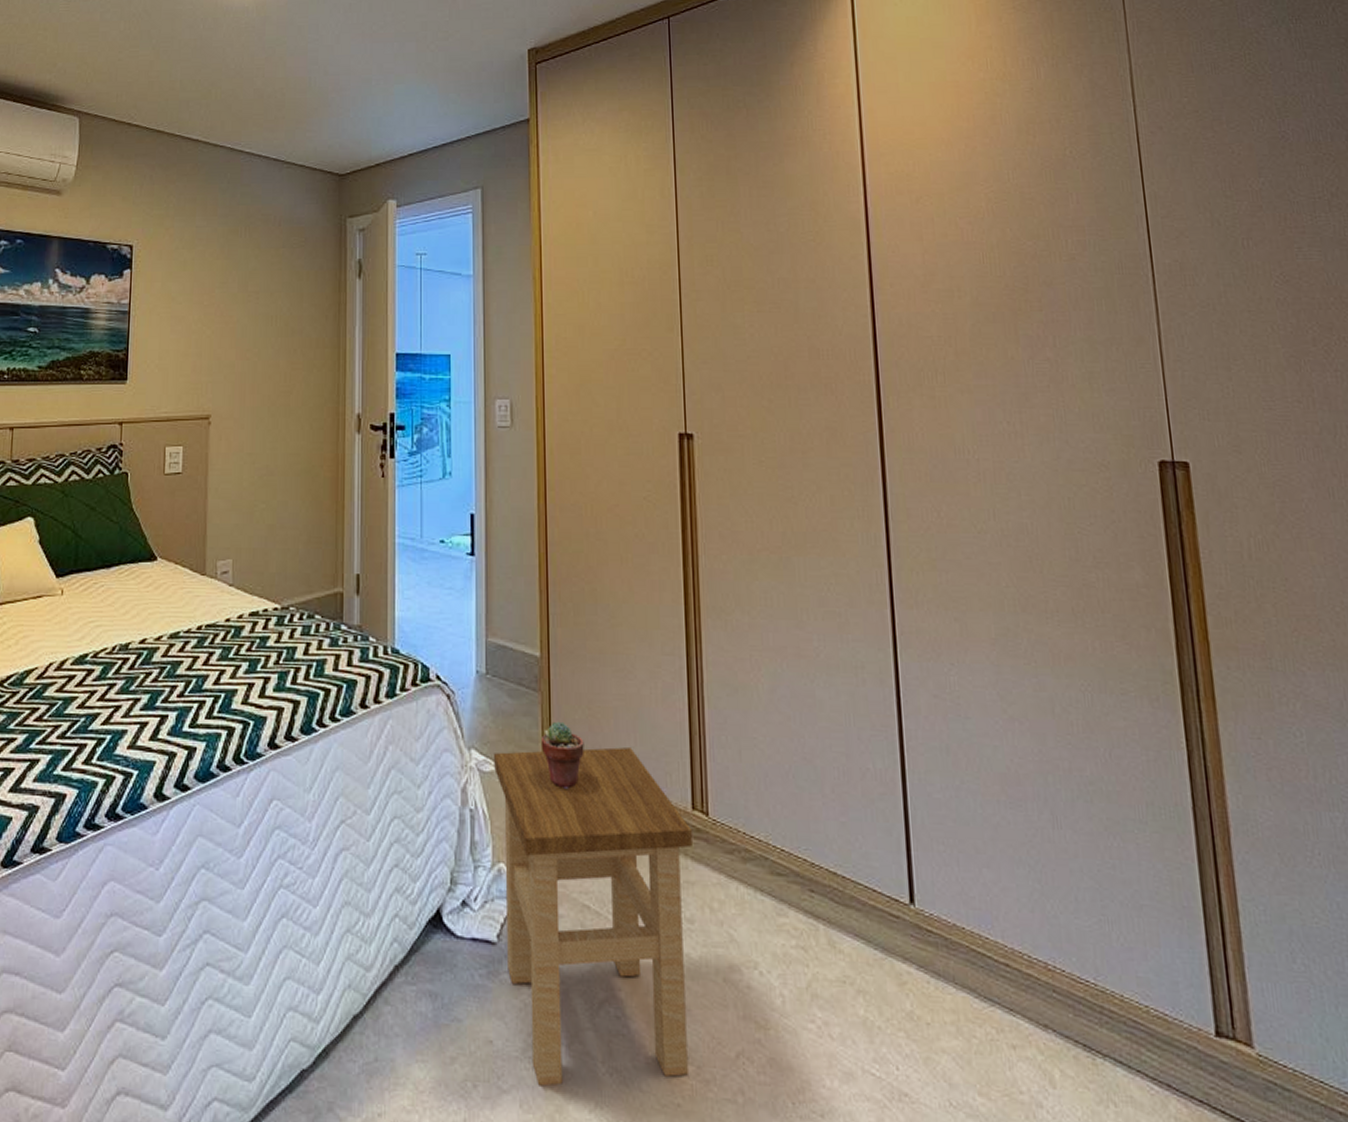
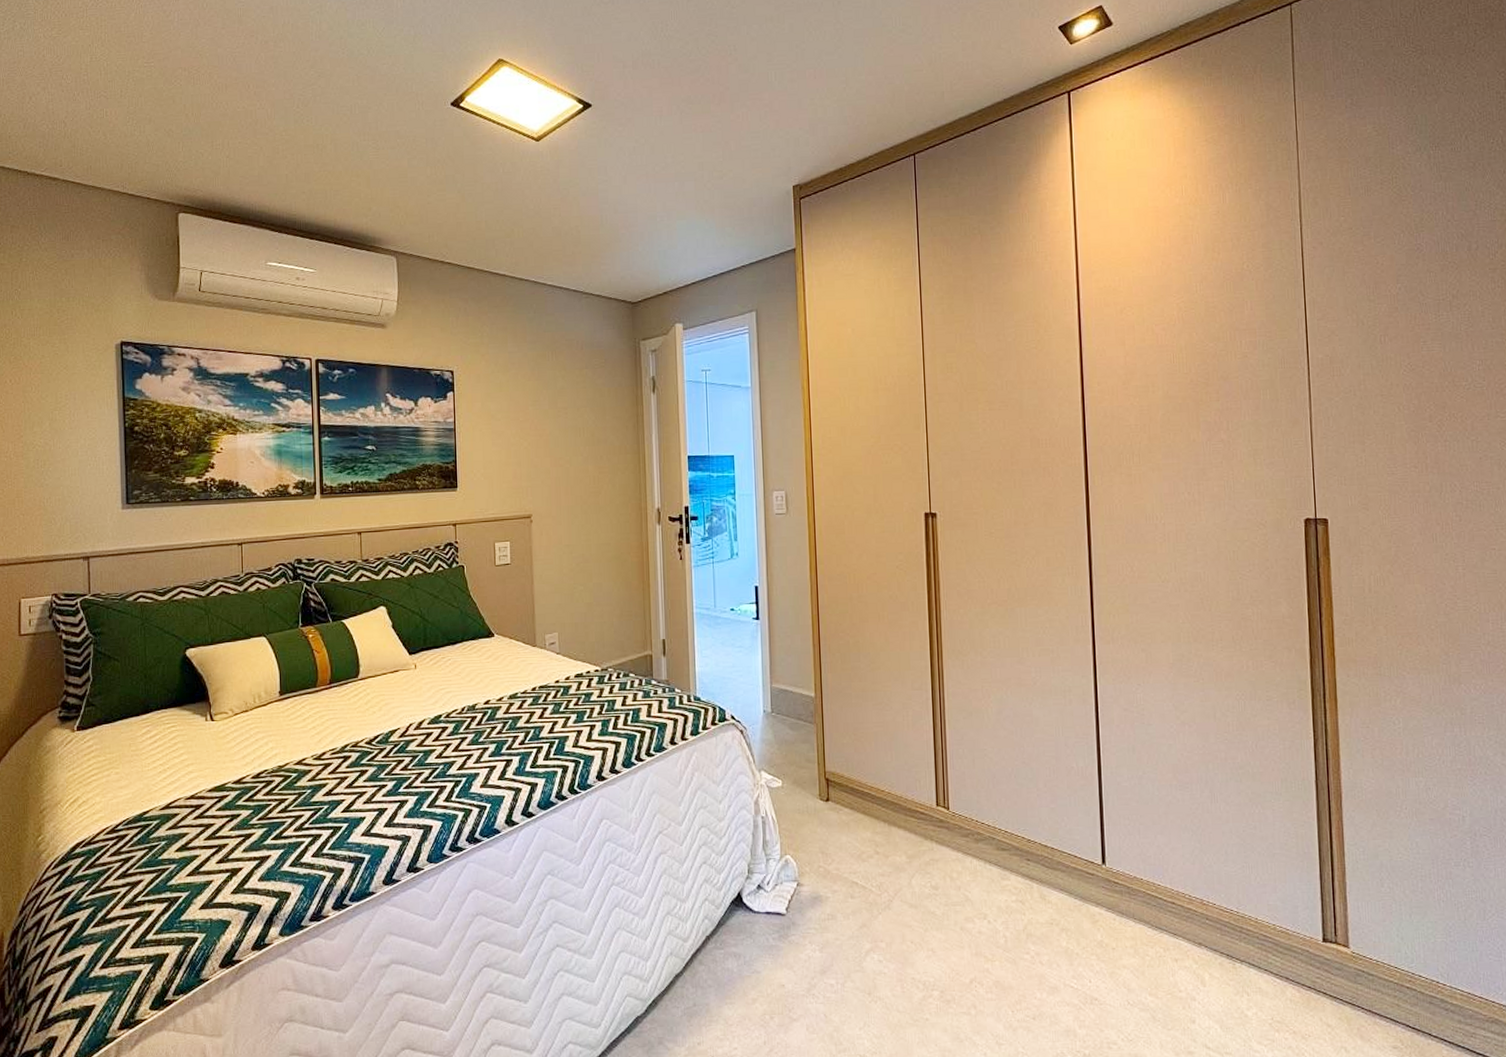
stool: present [494,747,692,1087] -> none [780,763,937,1014]
potted succulent: present [542,721,584,790] -> none [817,745,851,798]

